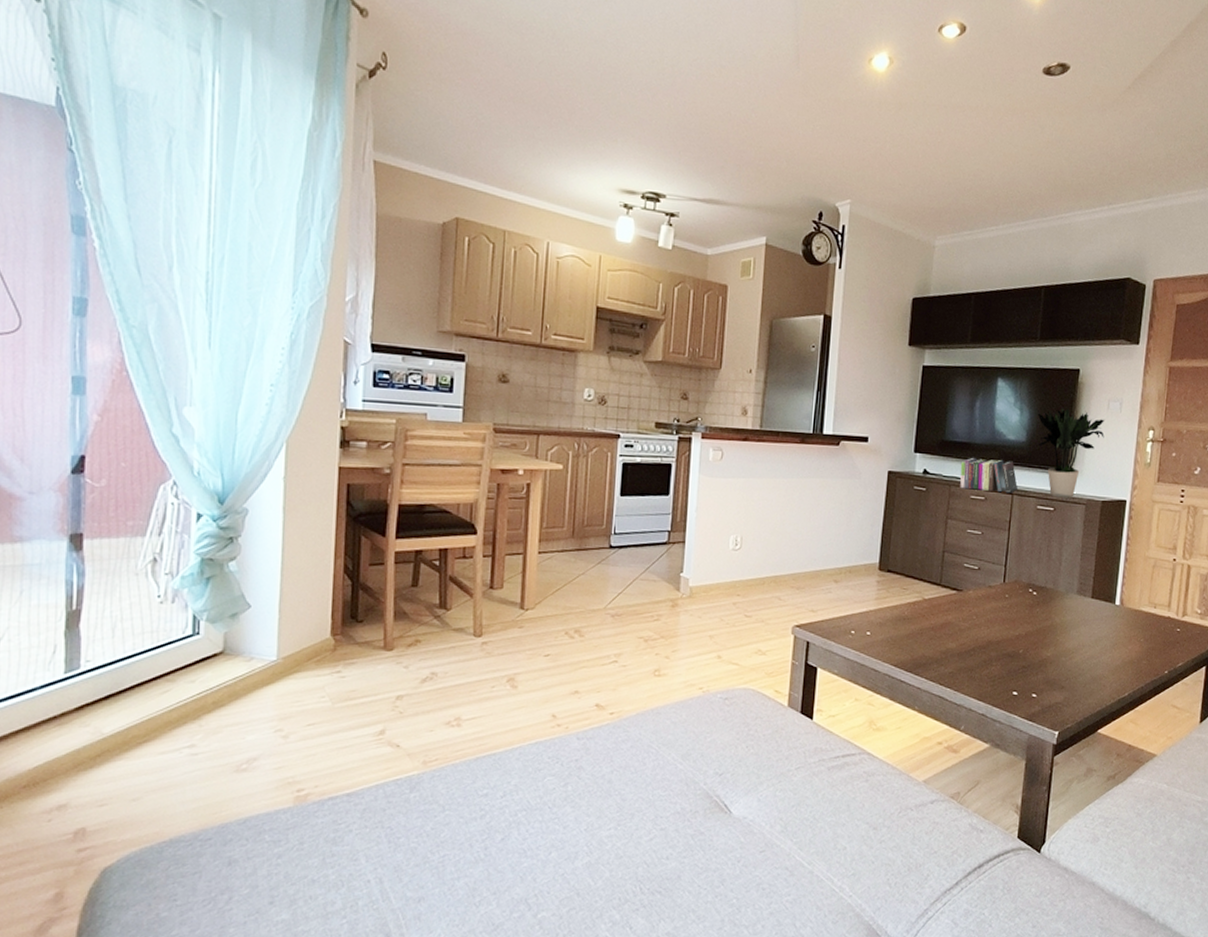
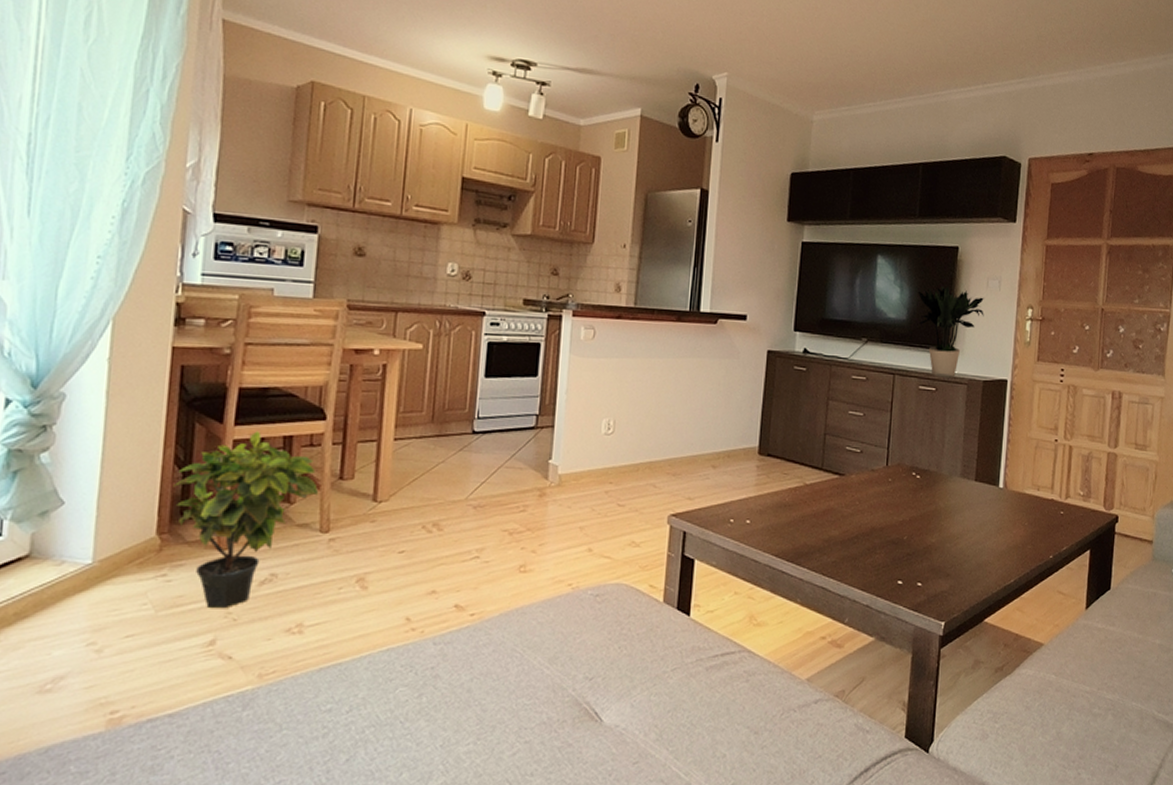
potted plant: none [343,544,472,702] -> present [173,431,319,607]
books: present [960,457,1018,494] -> none [841,336,899,373]

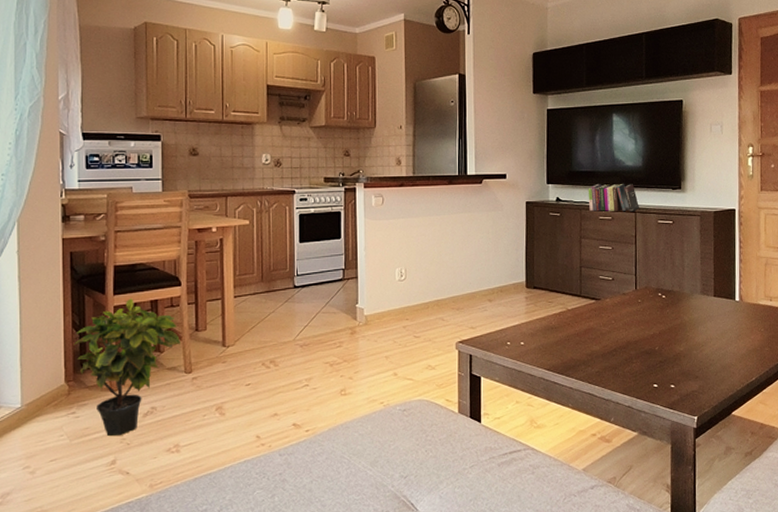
books: none [841,336,899,373] -> present [588,183,639,212]
potted plant: present [917,285,984,378] -> none [650,134,710,212]

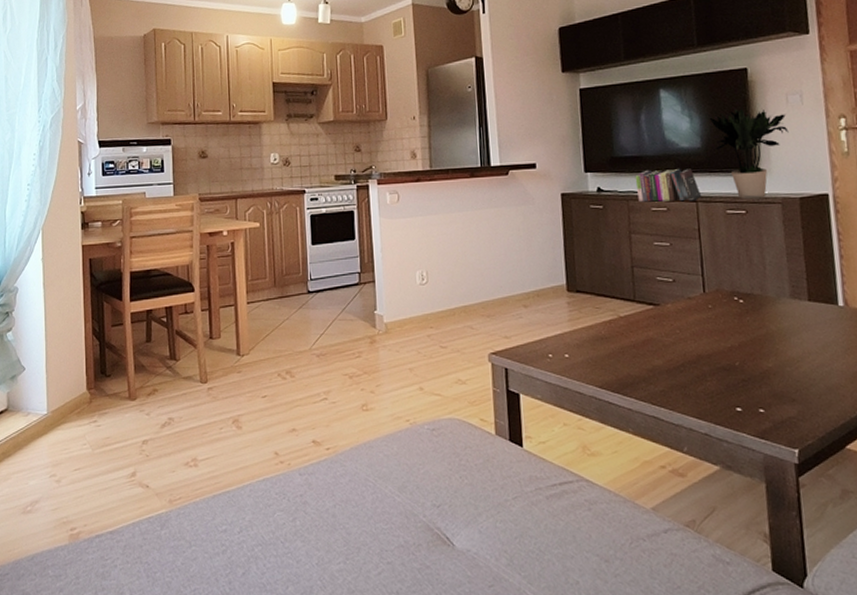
potted plant: present [73,298,181,436] -> none [94,304,196,446]
potted plant: none [650,134,710,212] -> present [709,108,789,200]

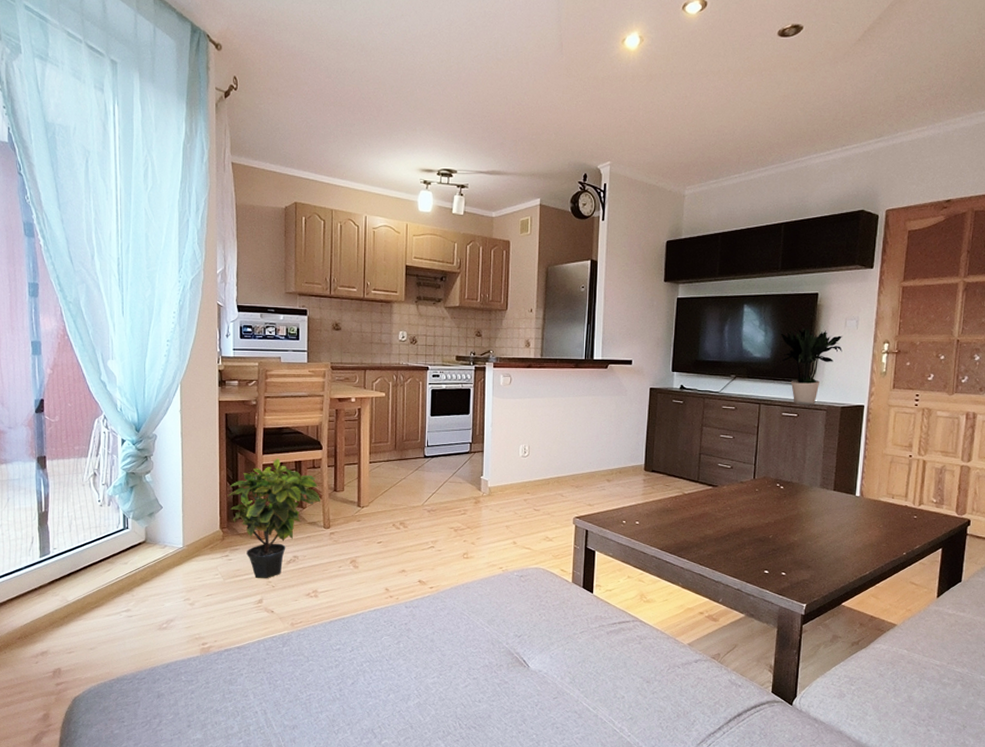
potted plant: none [94,304,196,446] -> present [227,458,321,578]
books: present [635,168,701,202] -> none [712,373,764,403]

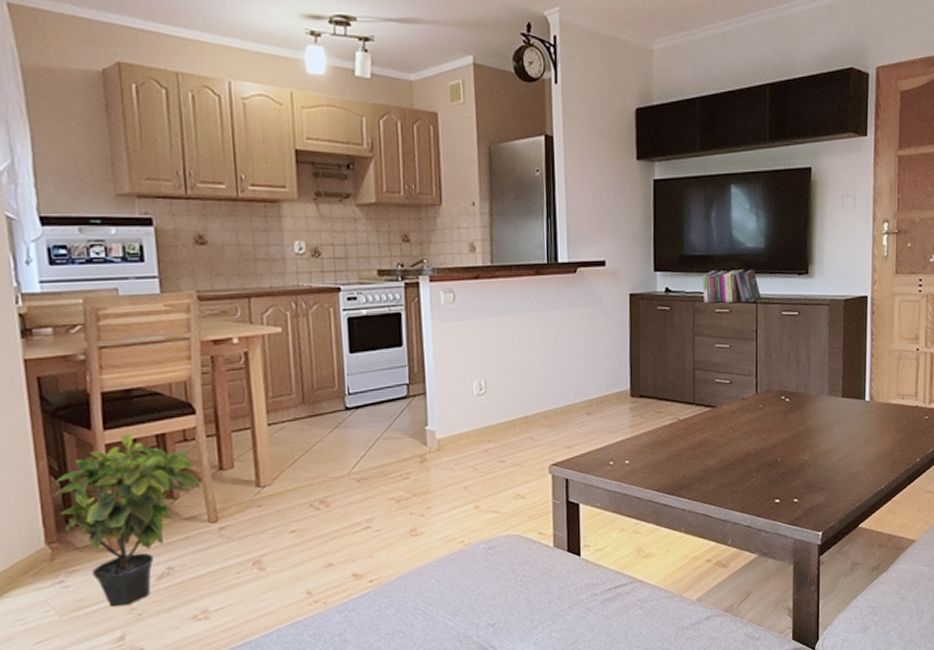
books: none [712,373,764,403] -> present [702,268,761,304]
potted plant: present [780,327,842,406] -> none [774,209,841,301]

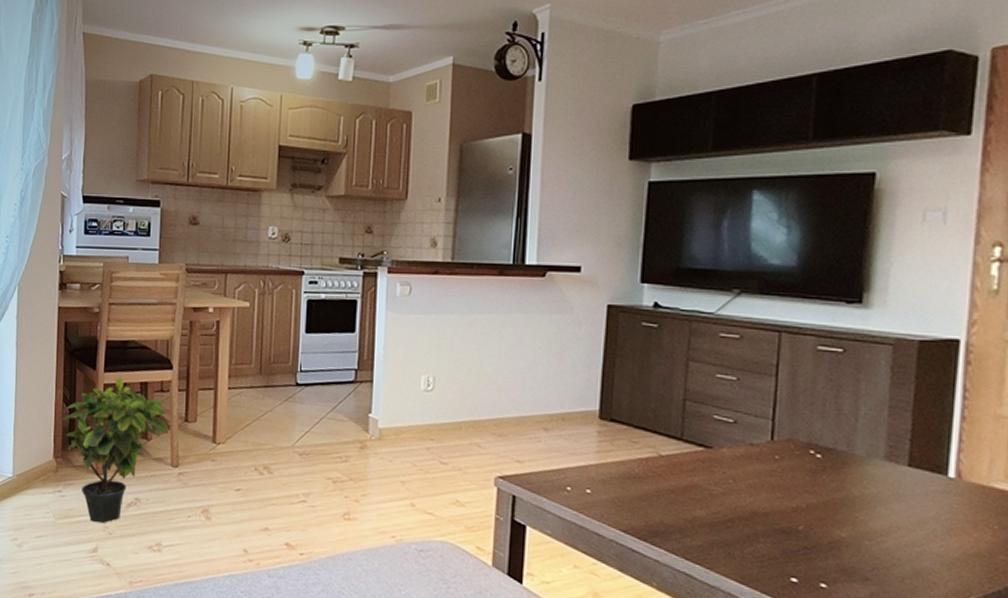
books: present [702,268,761,304] -> none [703,287,787,331]

